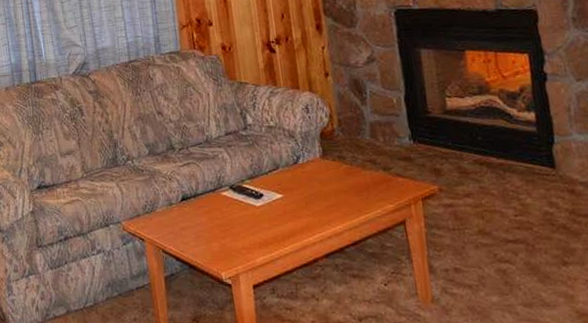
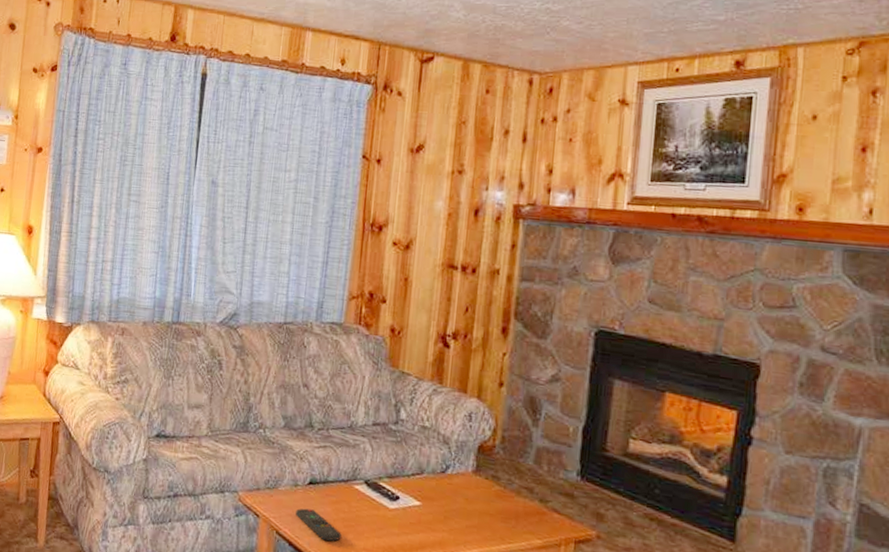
remote control: none [176,223,221,249] -> present [296,508,342,541]

